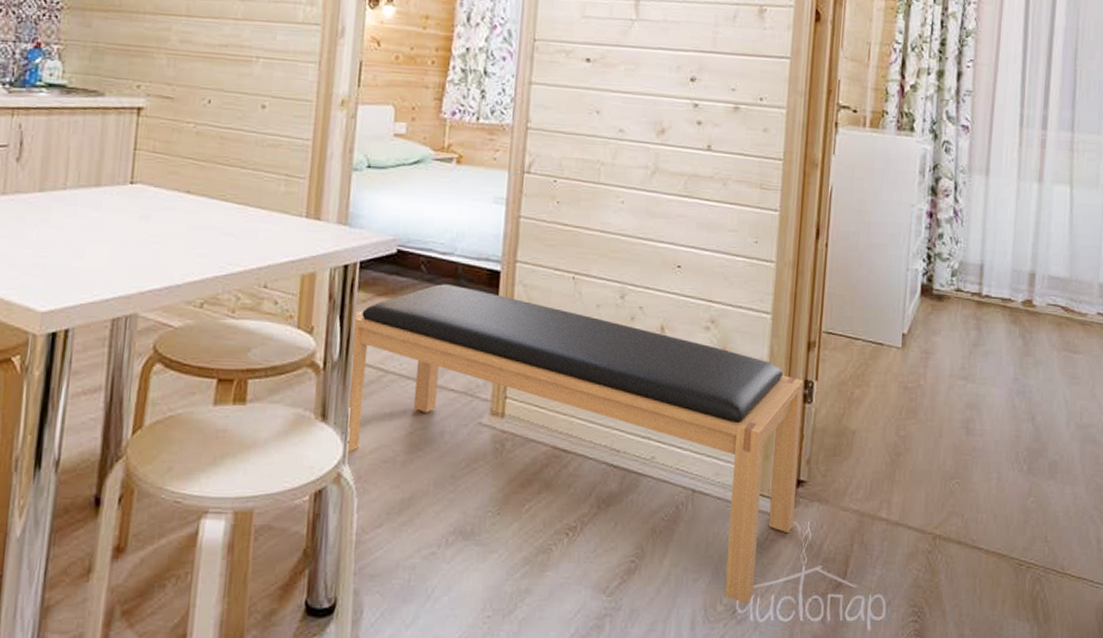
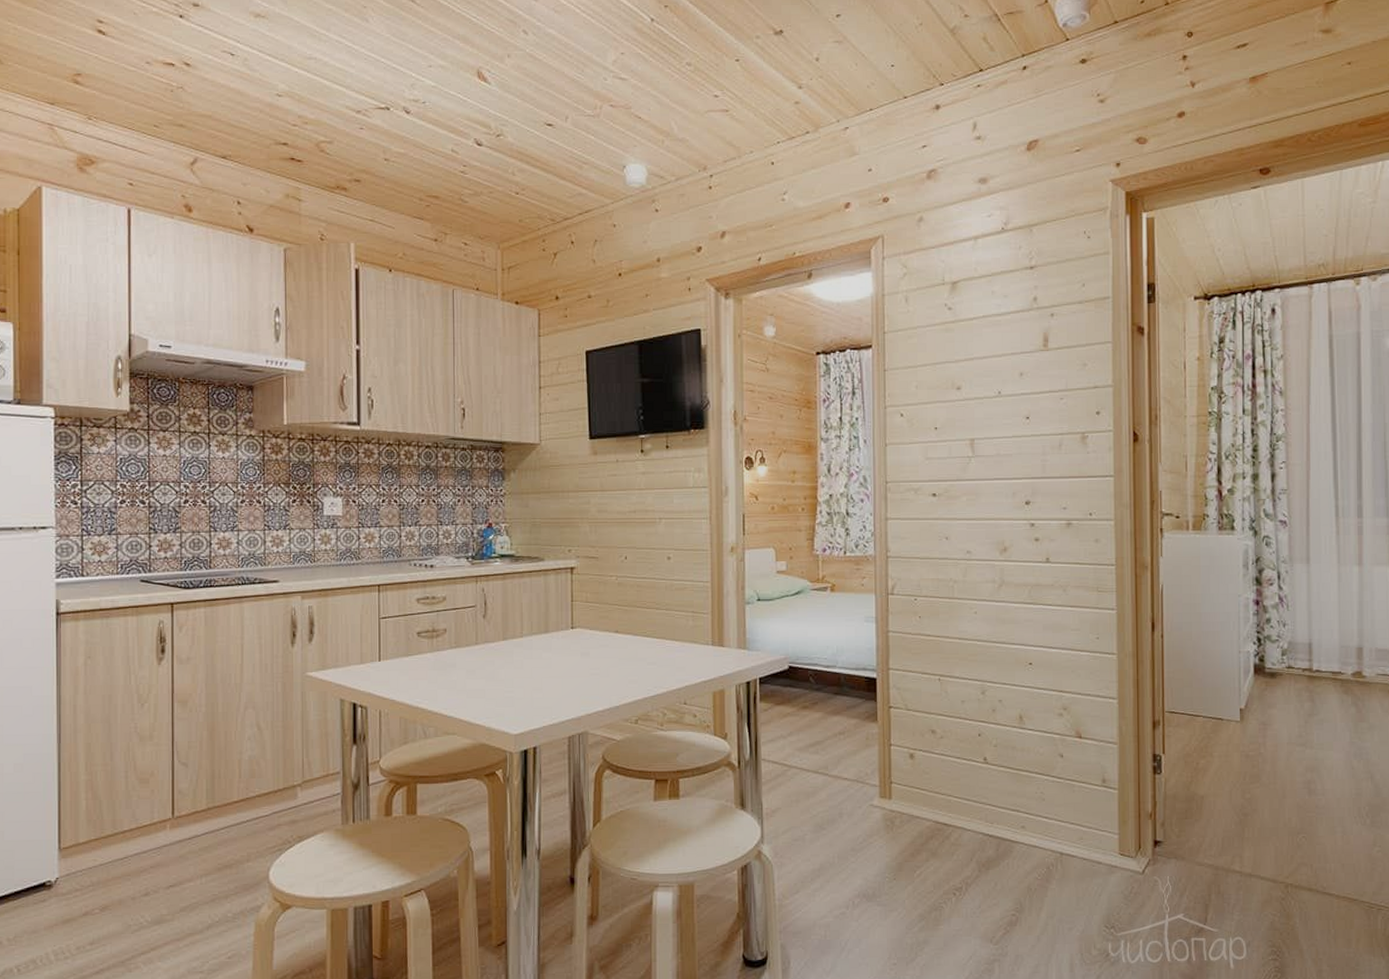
bench: present [347,284,804,604] -> none [760,692,1154,948]

